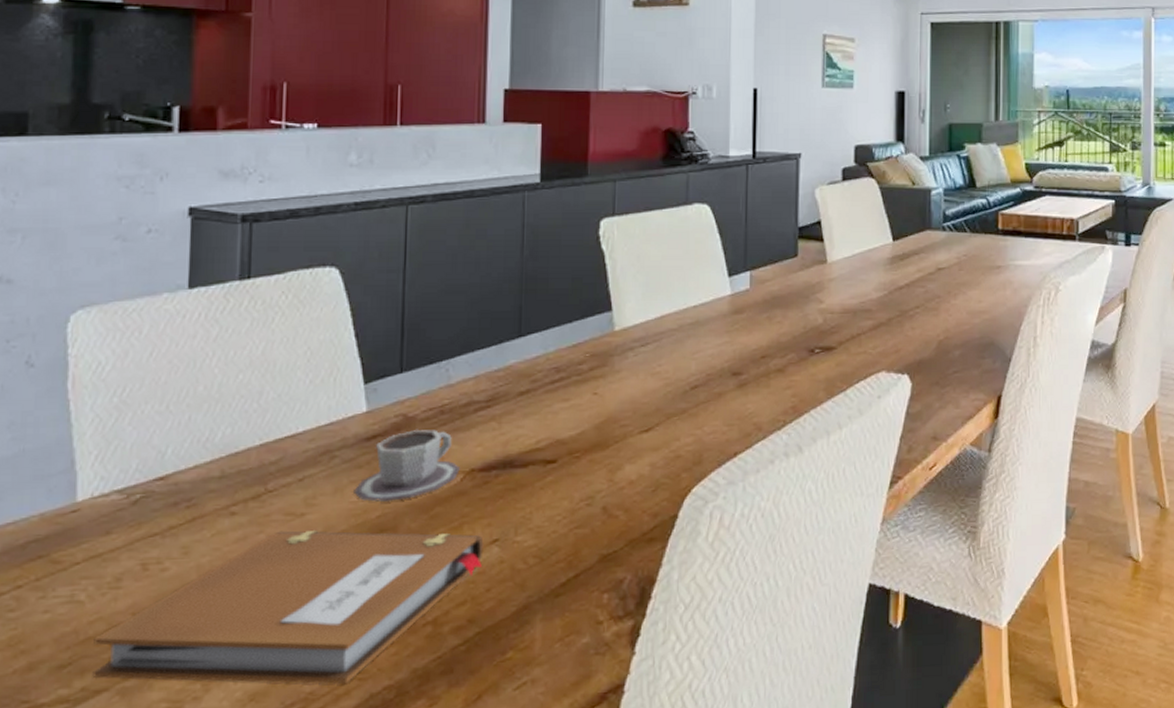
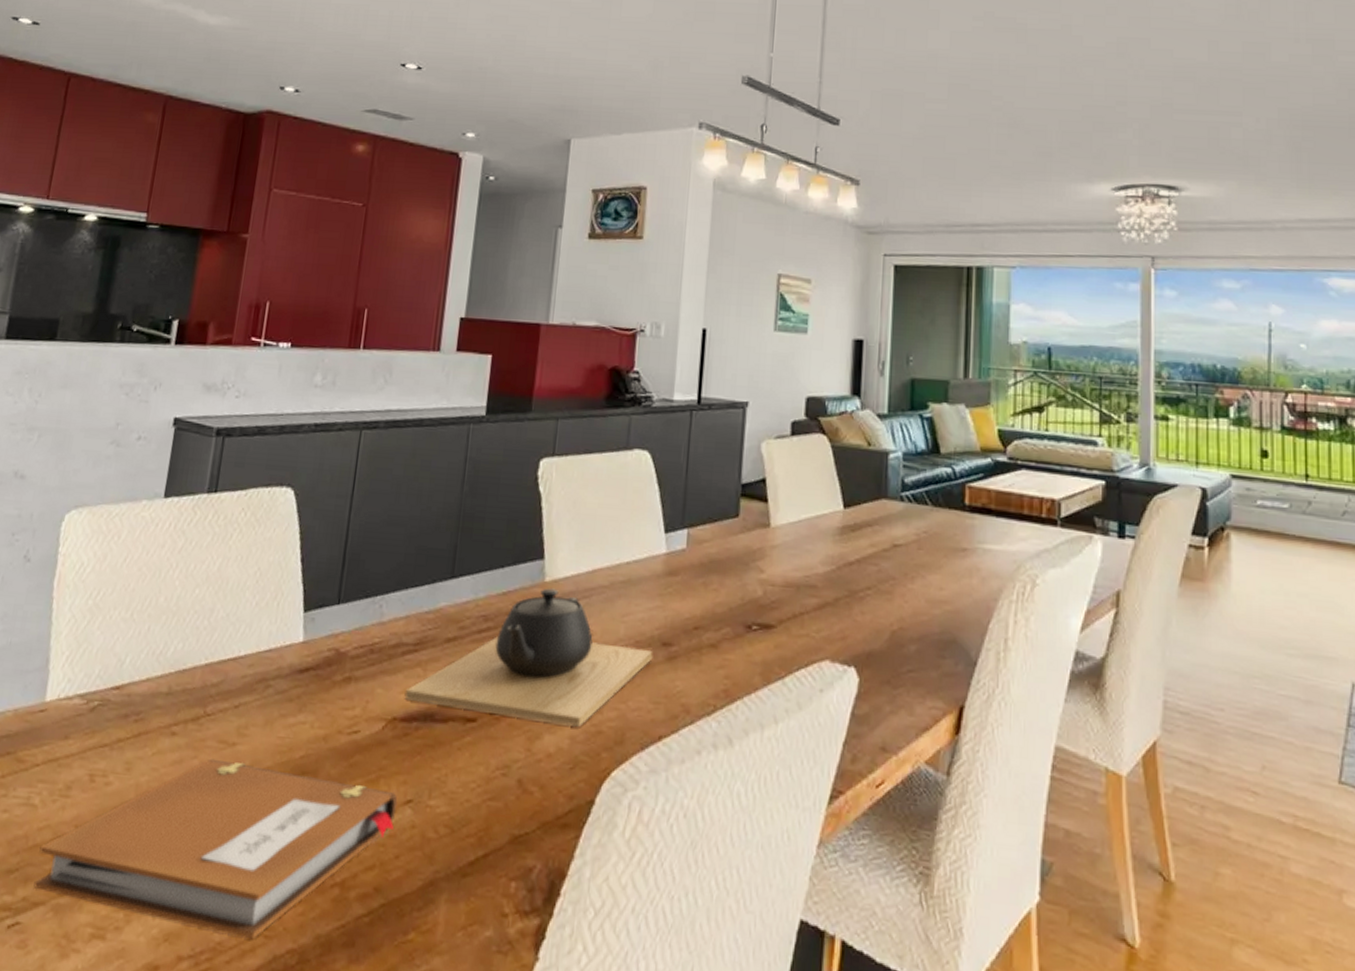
cup: present [354,429,460,503] -> none [282,666,383,742]
teapot: none [481,336,724,456] -> present [404,588,653,728]

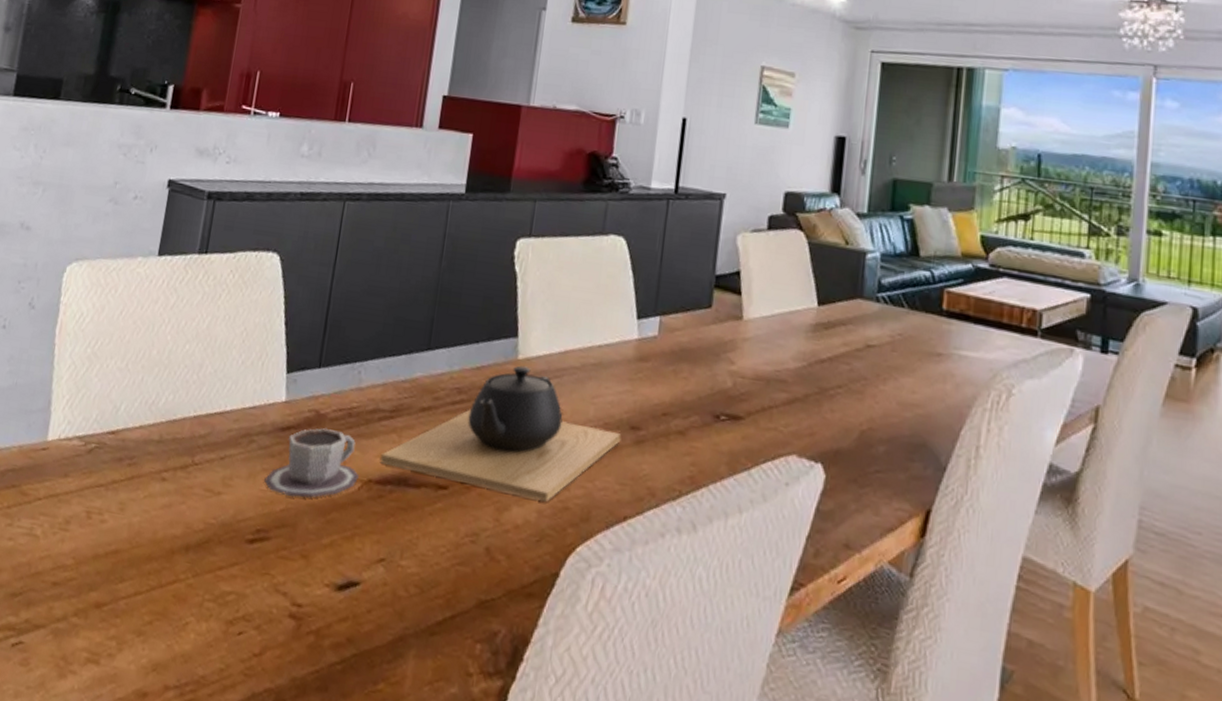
notebook: present [33,758,398,940] -> none [35,505,371,677]
cup: none [282,666,383,742] -> present [264,427,359,498]

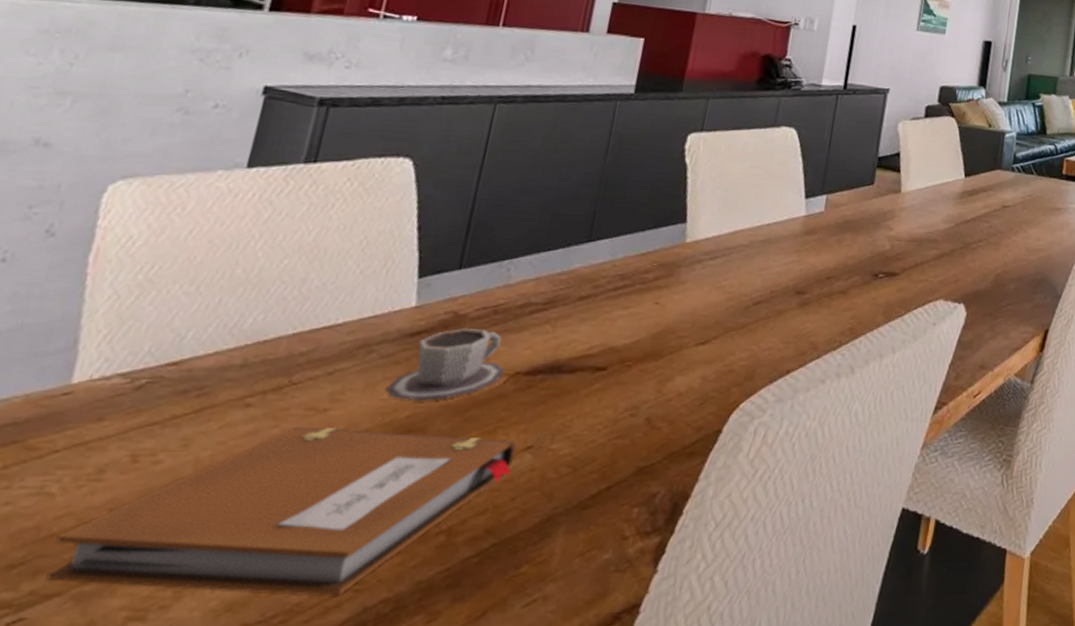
notebook: none [35,505,371,677] -> present [46,426,517,596]
teapot: present [380,365,622,502] -> none [529,248,787,369]

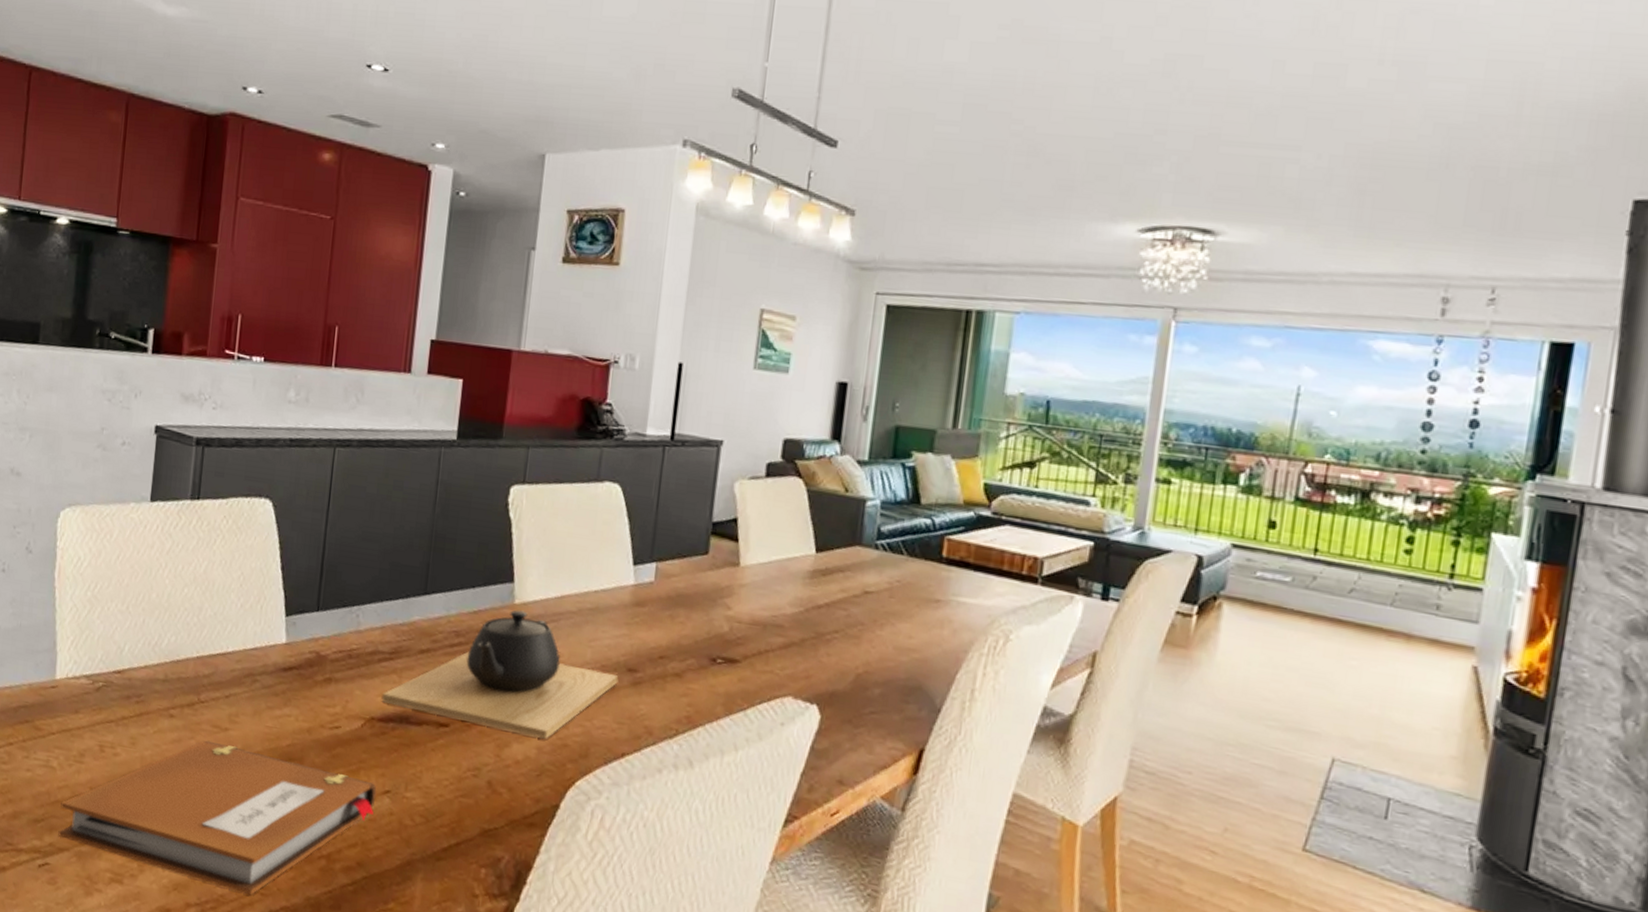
cup: present [386,327,505,402] -> none [269,668,361,734]
teapot: none [529,248,787,369] -> present [381,609,619,740]

